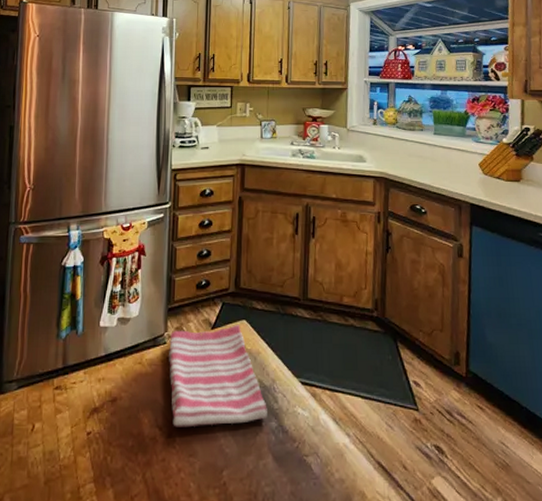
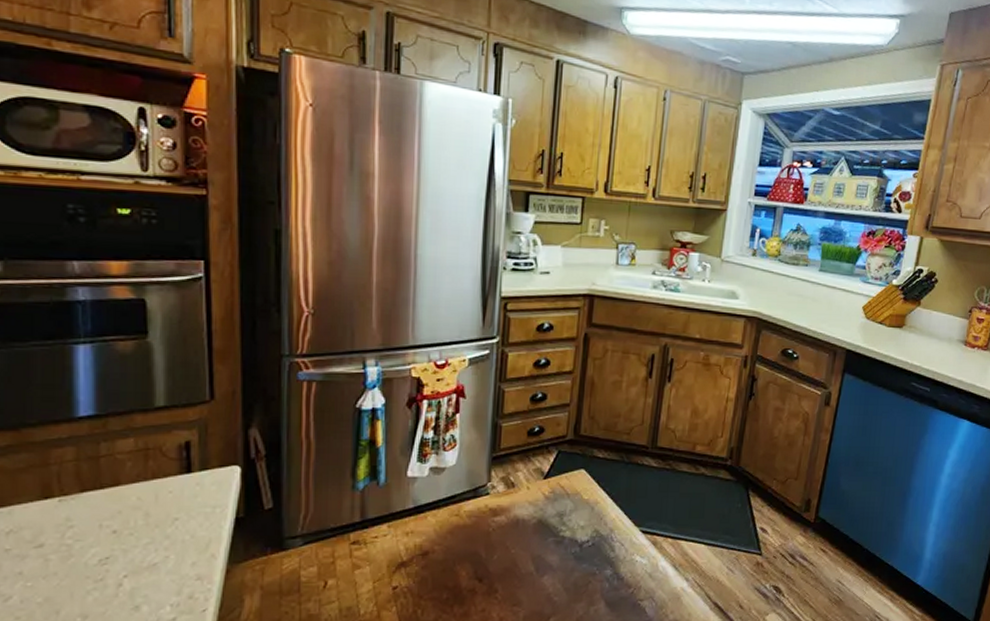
dish towel: present [169,325,267,427] -> none [492,474,603,579]

